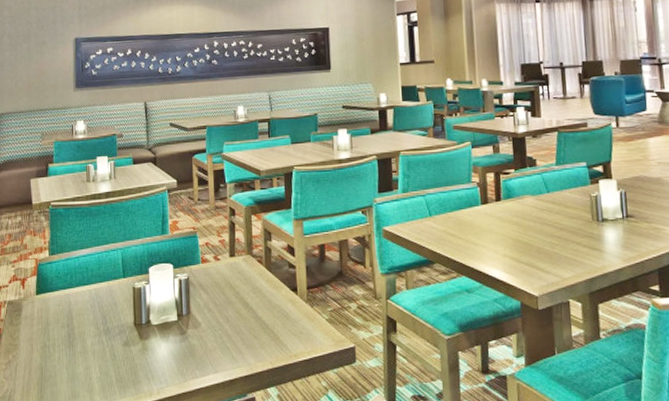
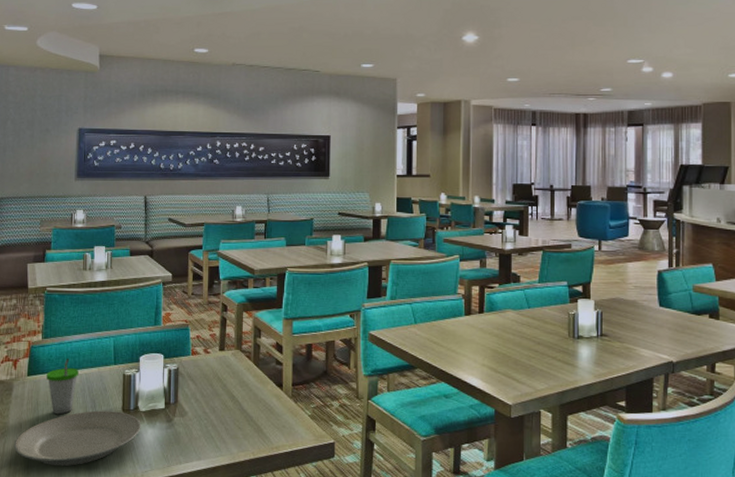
plate: none [25,326,154,388] -> present [13,410,141,467]
cup: none [55,273,88,333] -> present [47,358,79,415]

